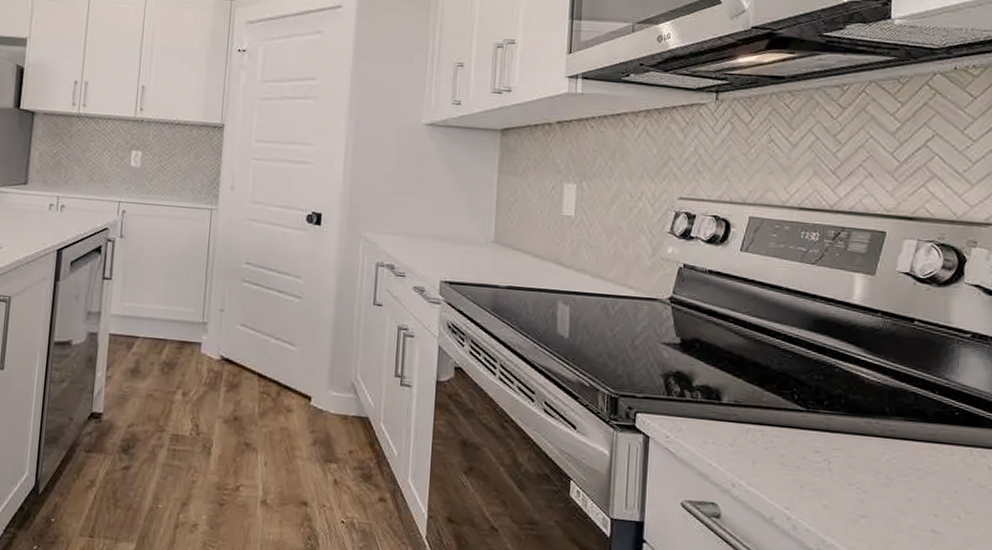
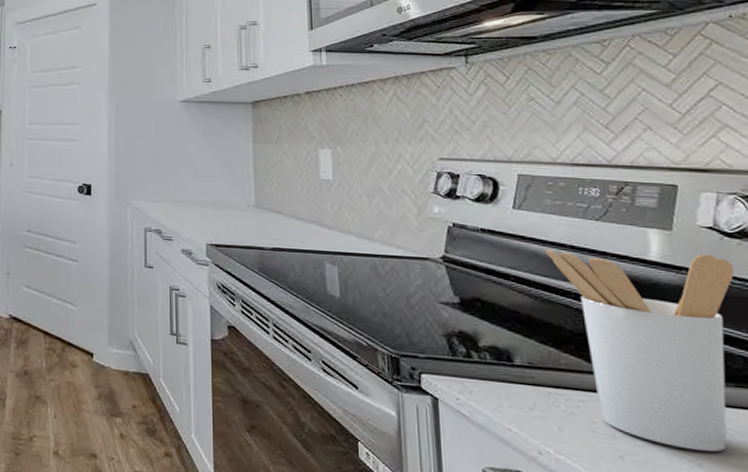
utensil holder: none [763,291,921,480] -> present [544,249,735,452]

